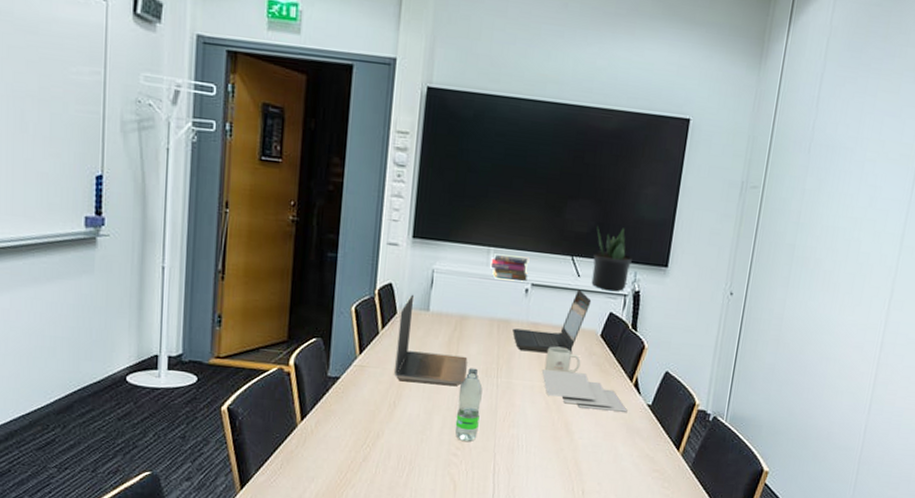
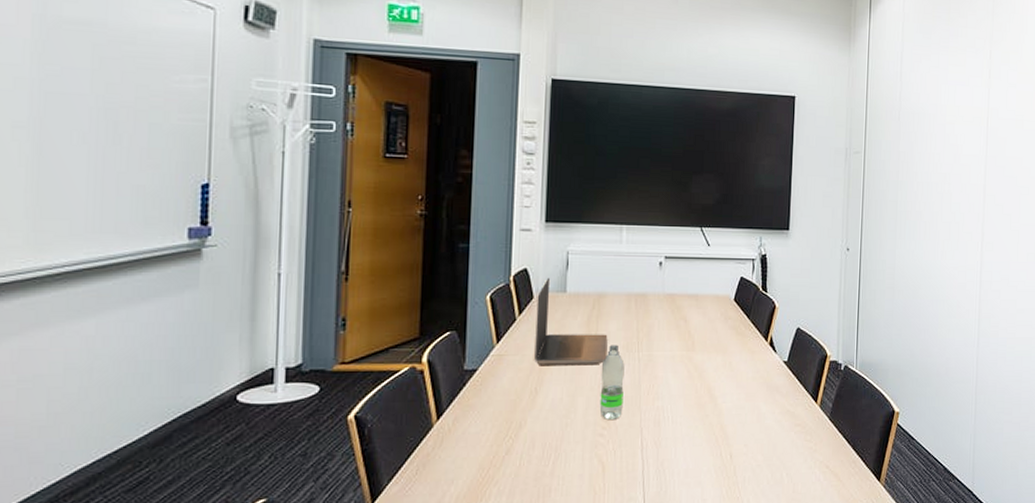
books: present [490,254,528,281] -> none [624,231,660,254]
laptop computer: present [512,289,592,355] -> none [650,258,723,323]
papers: present [541,369,628,412] -> none [681,338,766,372]
mug: present [544,346,581,374] -> none [683,314,718,340]
planter: present [591,226,632,291] -> none [720,197,756,257]

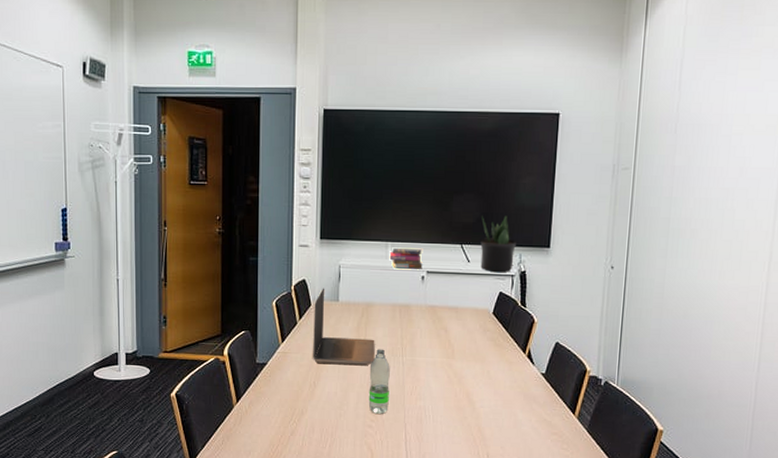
books: none [624,231,660,254] -> present [389,247,423,269]
planter: none [720,197,756,257] -> present [480,215,516,273]

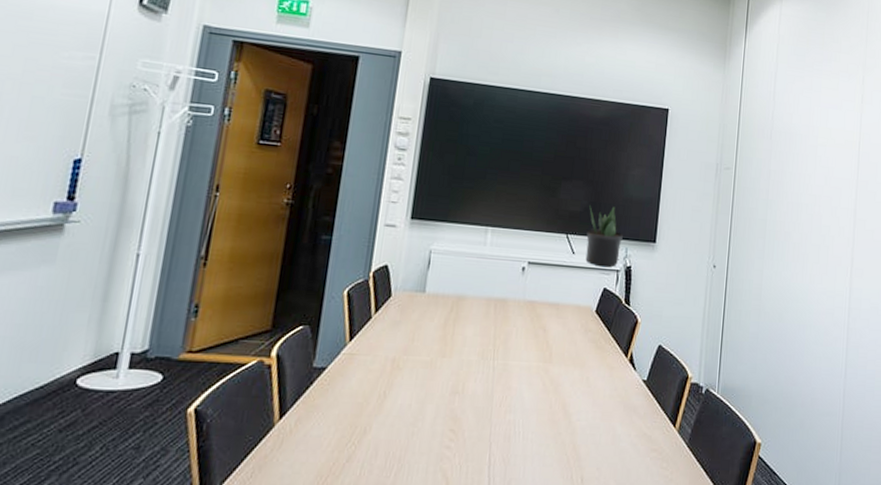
laptop computer: present [313,288,375,366] -> none [386,276,464,372]
bottle: present [368,349,390,414] -> none [448,350,479,431]
books: present [389,247,423,269] -> none [488,233,525,259]

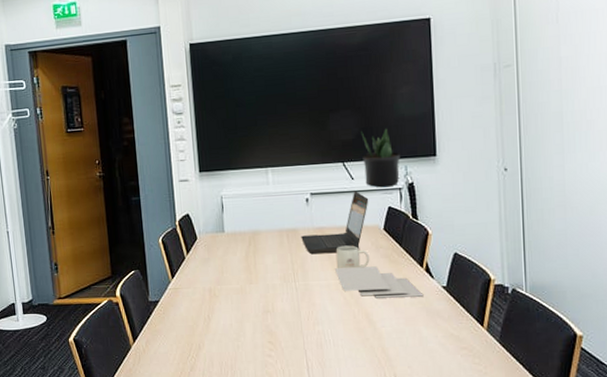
laptop computer: none [509,266,586,332] -> present [301,191,369,255]
papers: none [538,349,624,389] -> present [334,266,424,299]
mug: none [541,324,577,352] -> present [336,245,370,269]

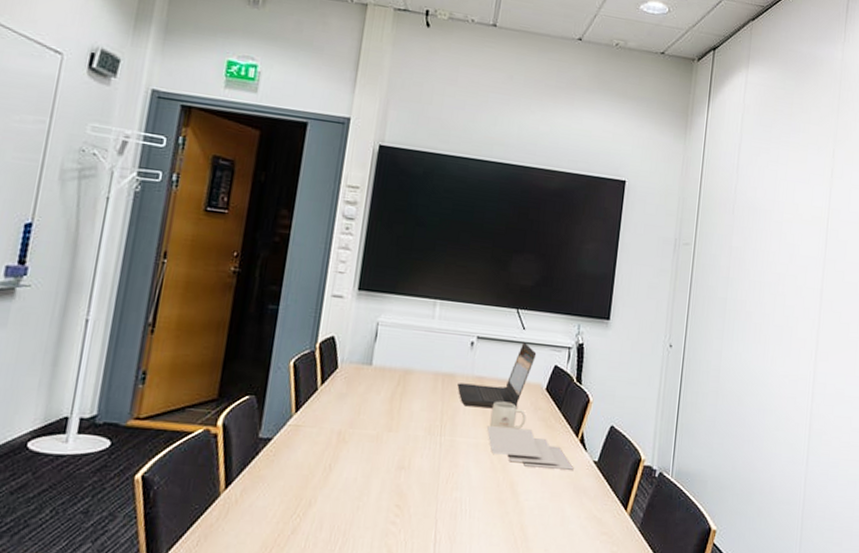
planter: present [361,128,400,188] -> none [536,280,576,344]

